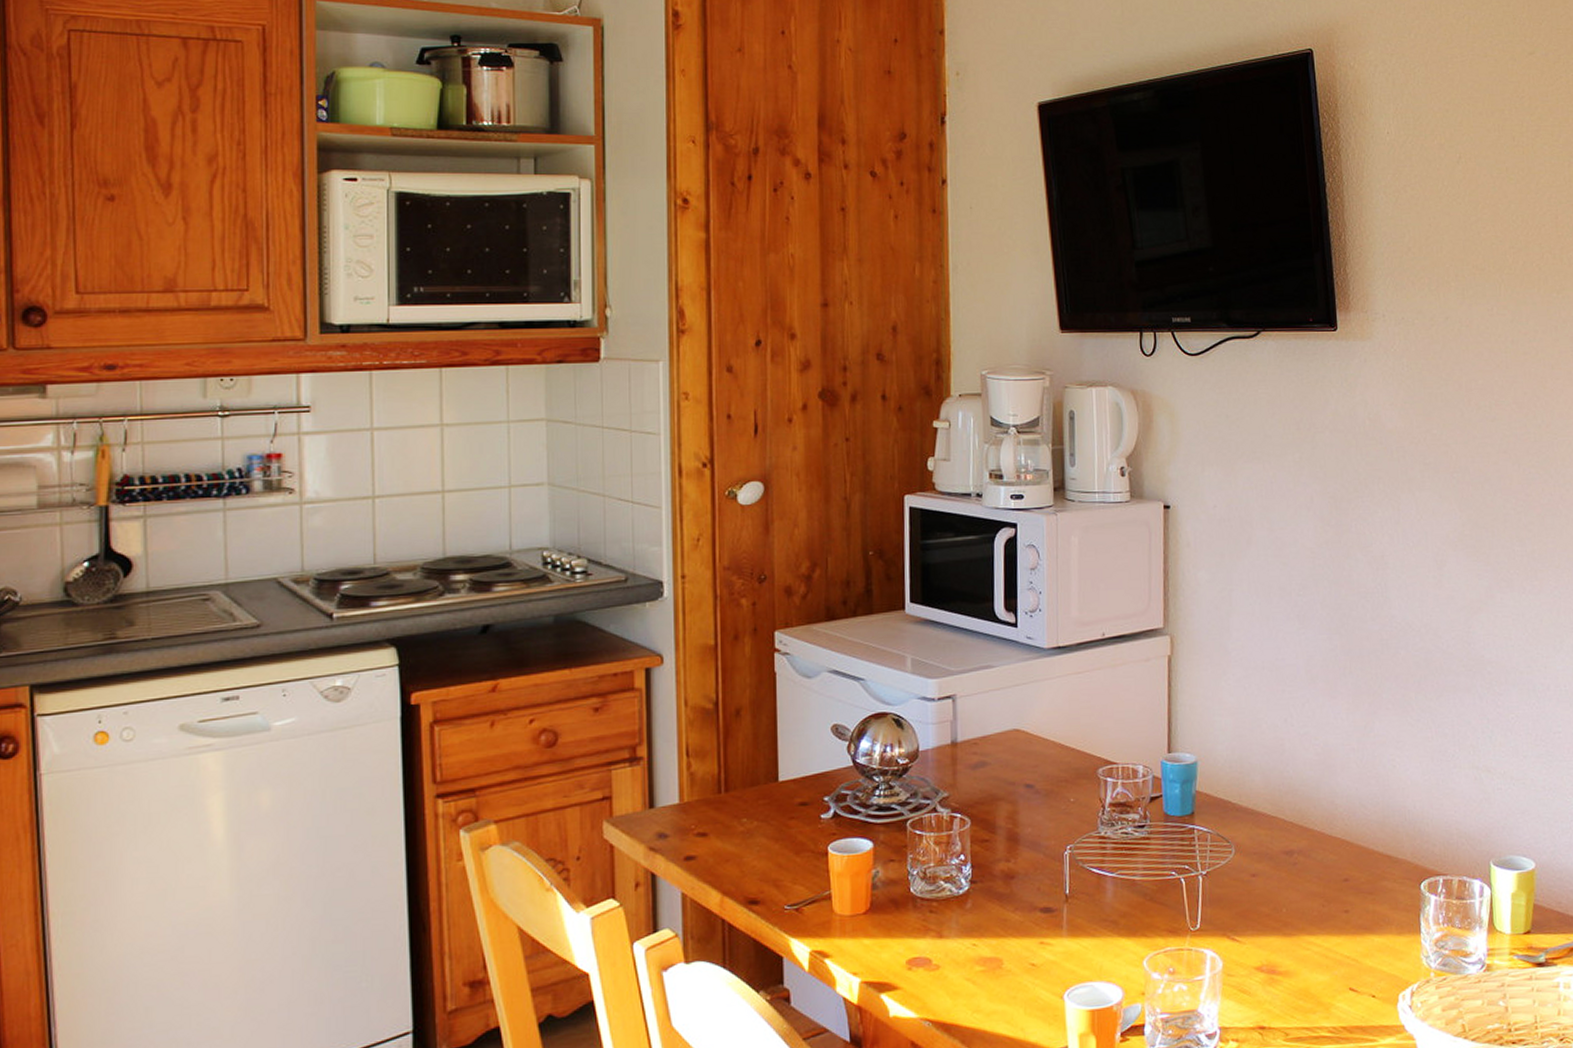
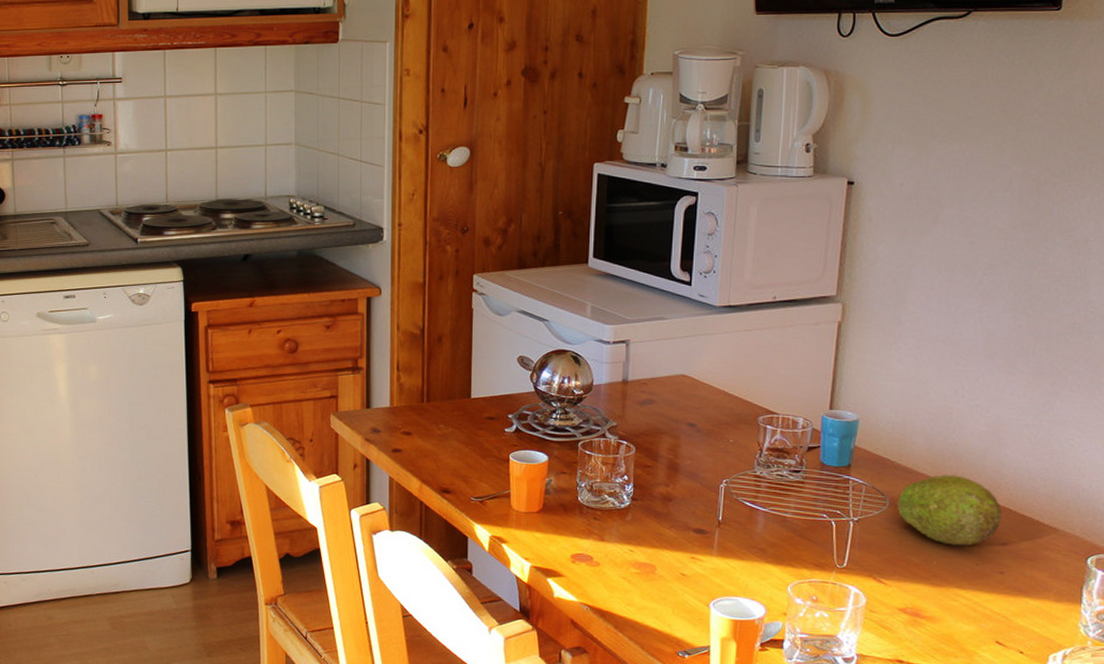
fruit: none [1242,811,1341,889] -> present [897,475,1002,546]

